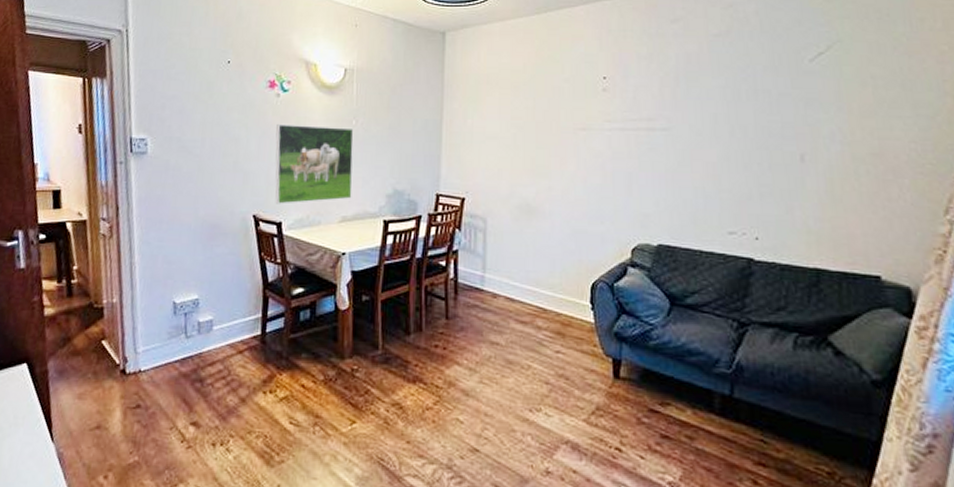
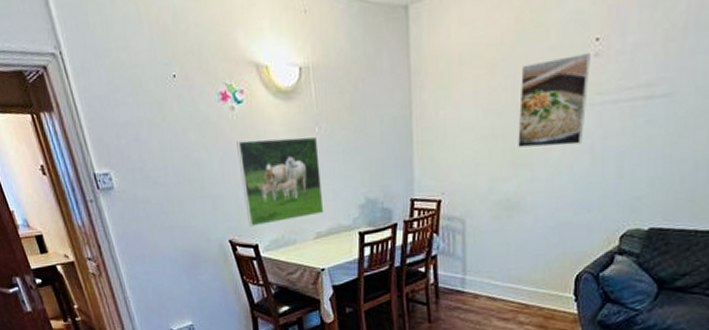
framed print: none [537,88,599,162] -> present [518,54,590,148]

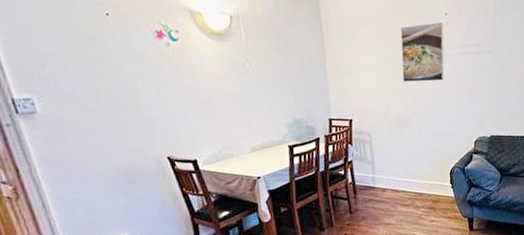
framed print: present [237,136,324,227] -> none [173,70,258,145]

